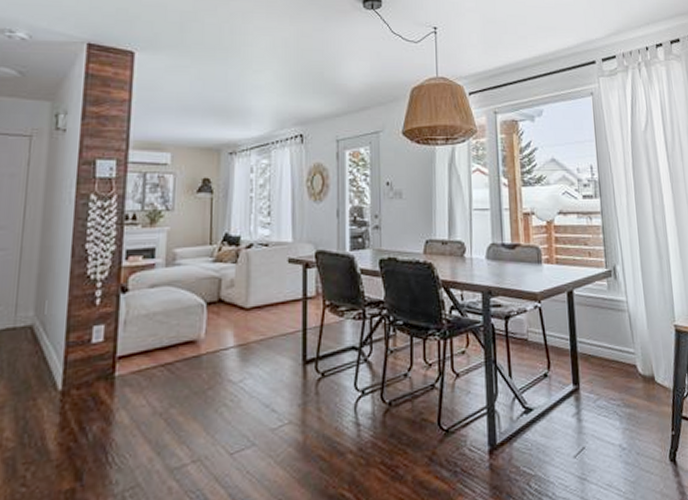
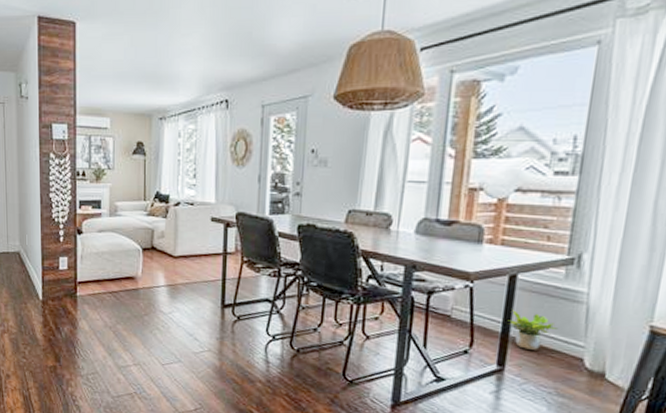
potted plant: none [575,325,613,364] -> present [509,310,559,350]

